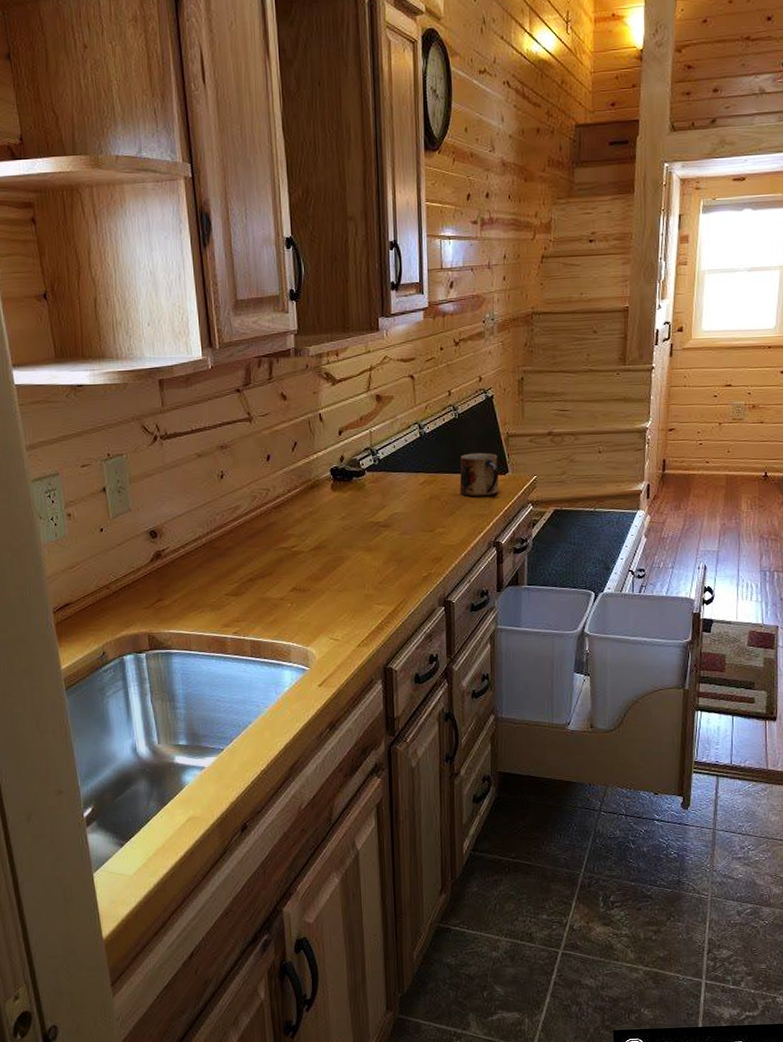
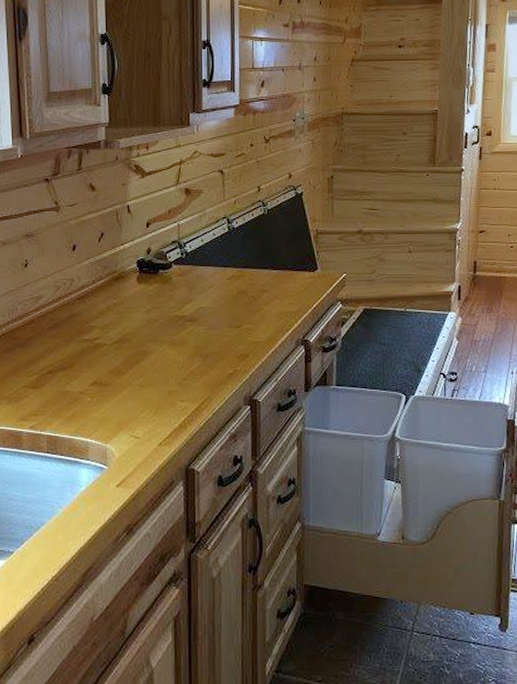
mug: present [459,452,499,497] -> none [268,249,308,294]

